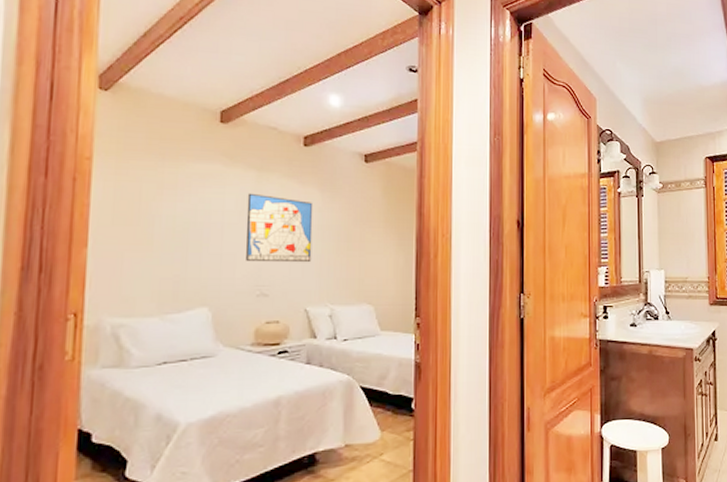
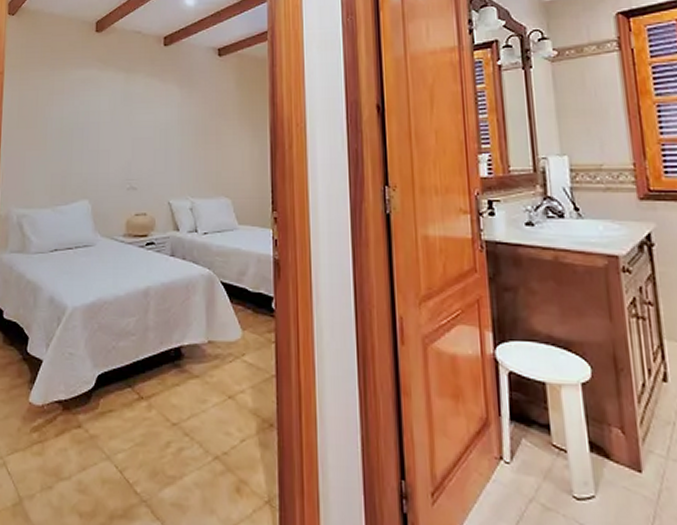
wall art: present [245,193,313,263] -> none [117,93,174,157]

